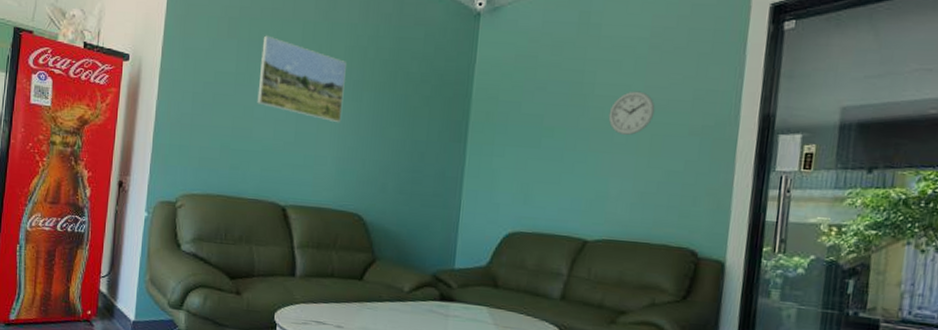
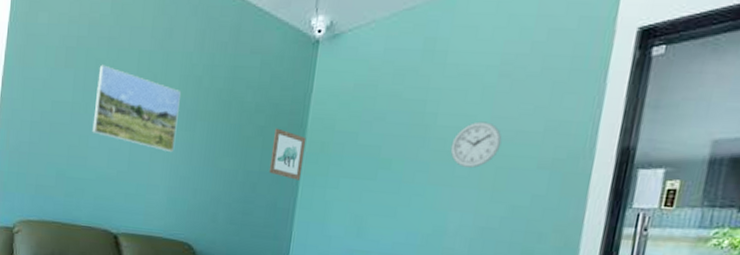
wall art: none [436,98,472,149] -> present [268,128,307,180]

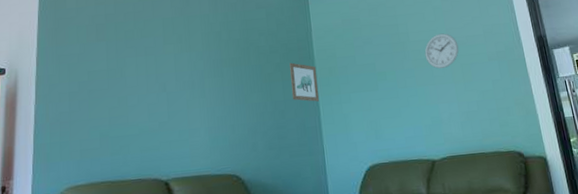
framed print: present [92,65,181,153] -> none [128,34,208,98]

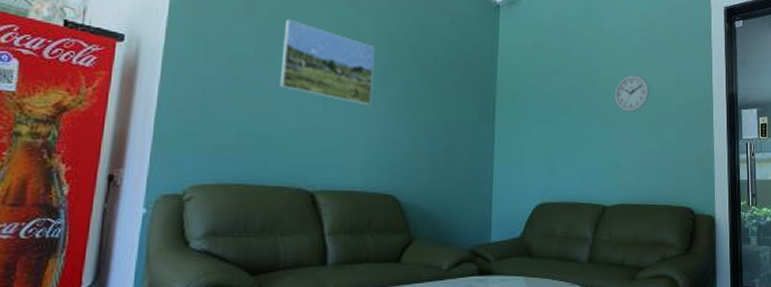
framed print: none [128,34,208,98] -> present [279,19,374,106]
wall art: present [289,62,320,102] -> none [466,81,497,128]

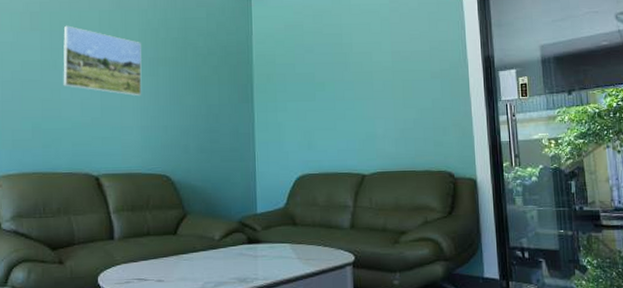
wall clock: present [614,75,650,112] -> none [366,46,403,83]

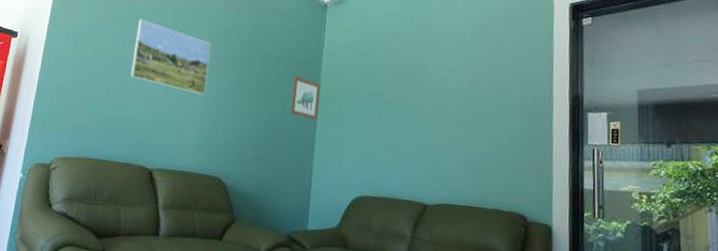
wall art: none [227,66,255,108] -> present [290,75,321,121]

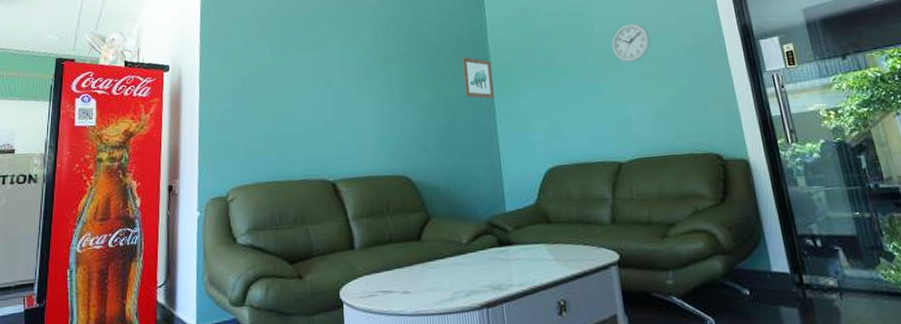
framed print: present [130,19,211,96] -> none [292,28,375,95]
wall clock: none [440,73,480,111] -> present [611,23,651,62]

